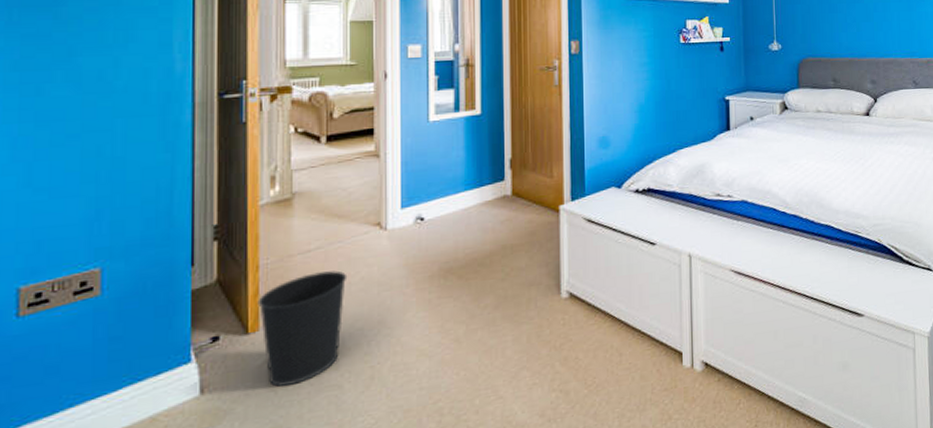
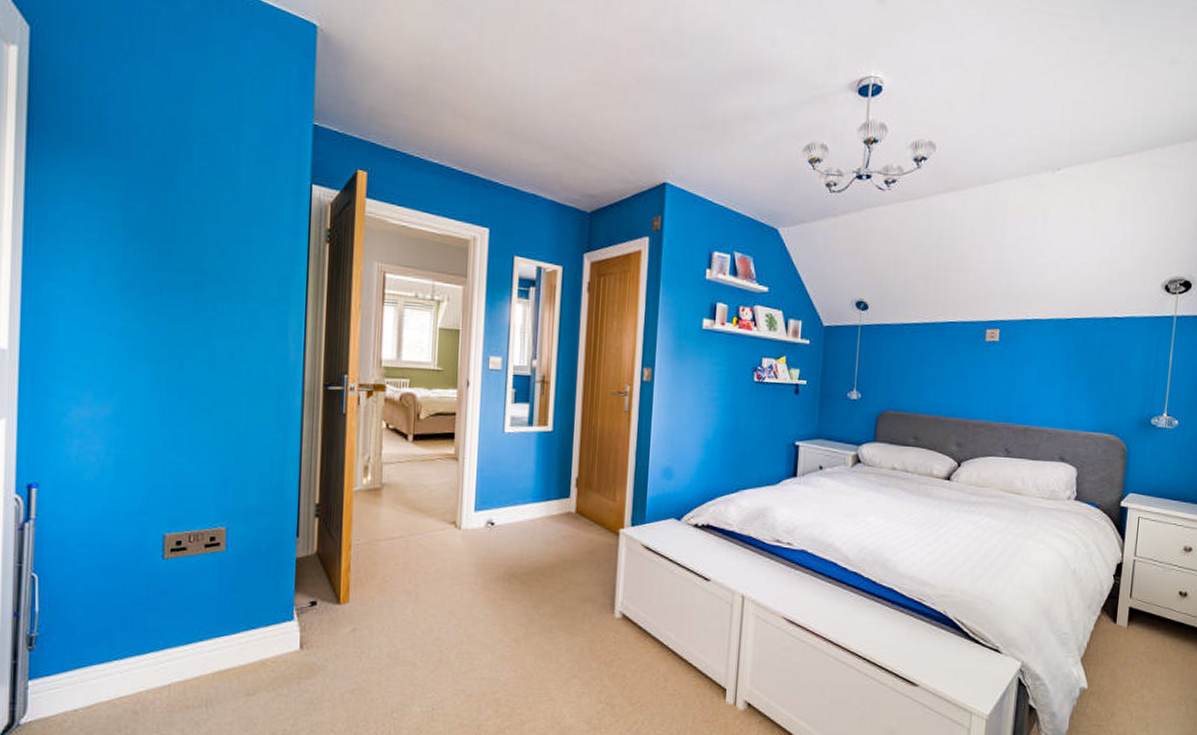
wastebasket: present [257,270,348,387] -> none [348,559,425,654]

